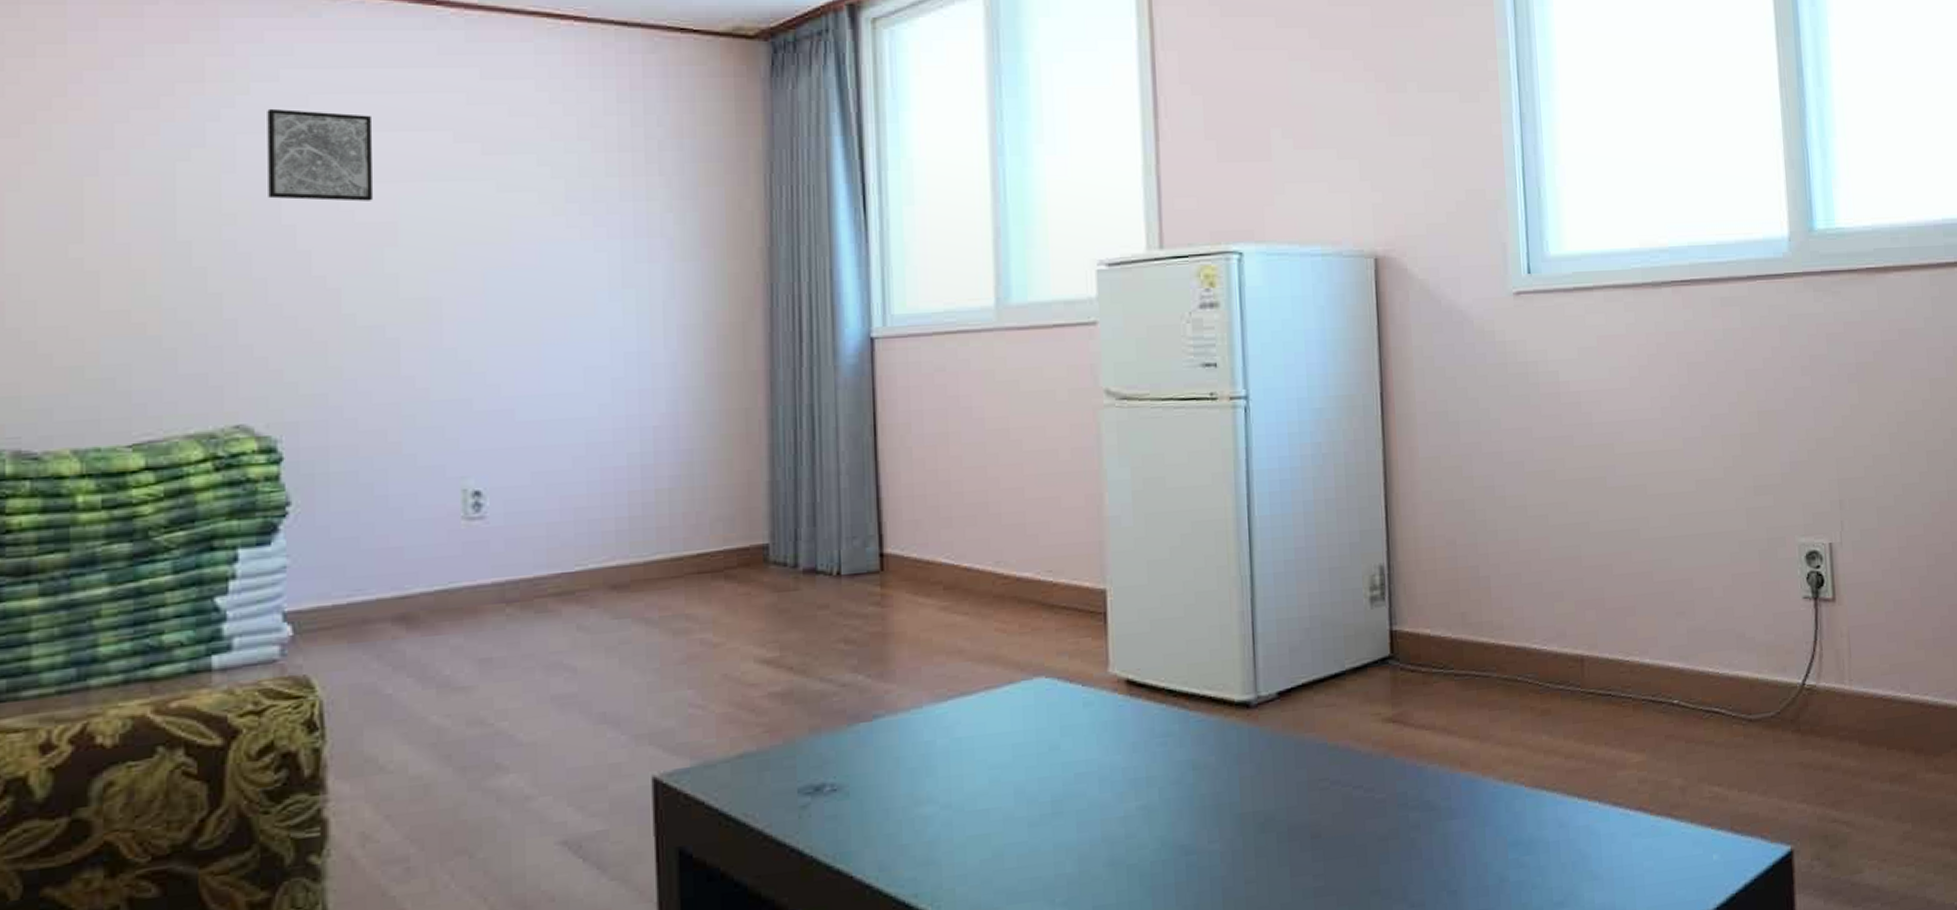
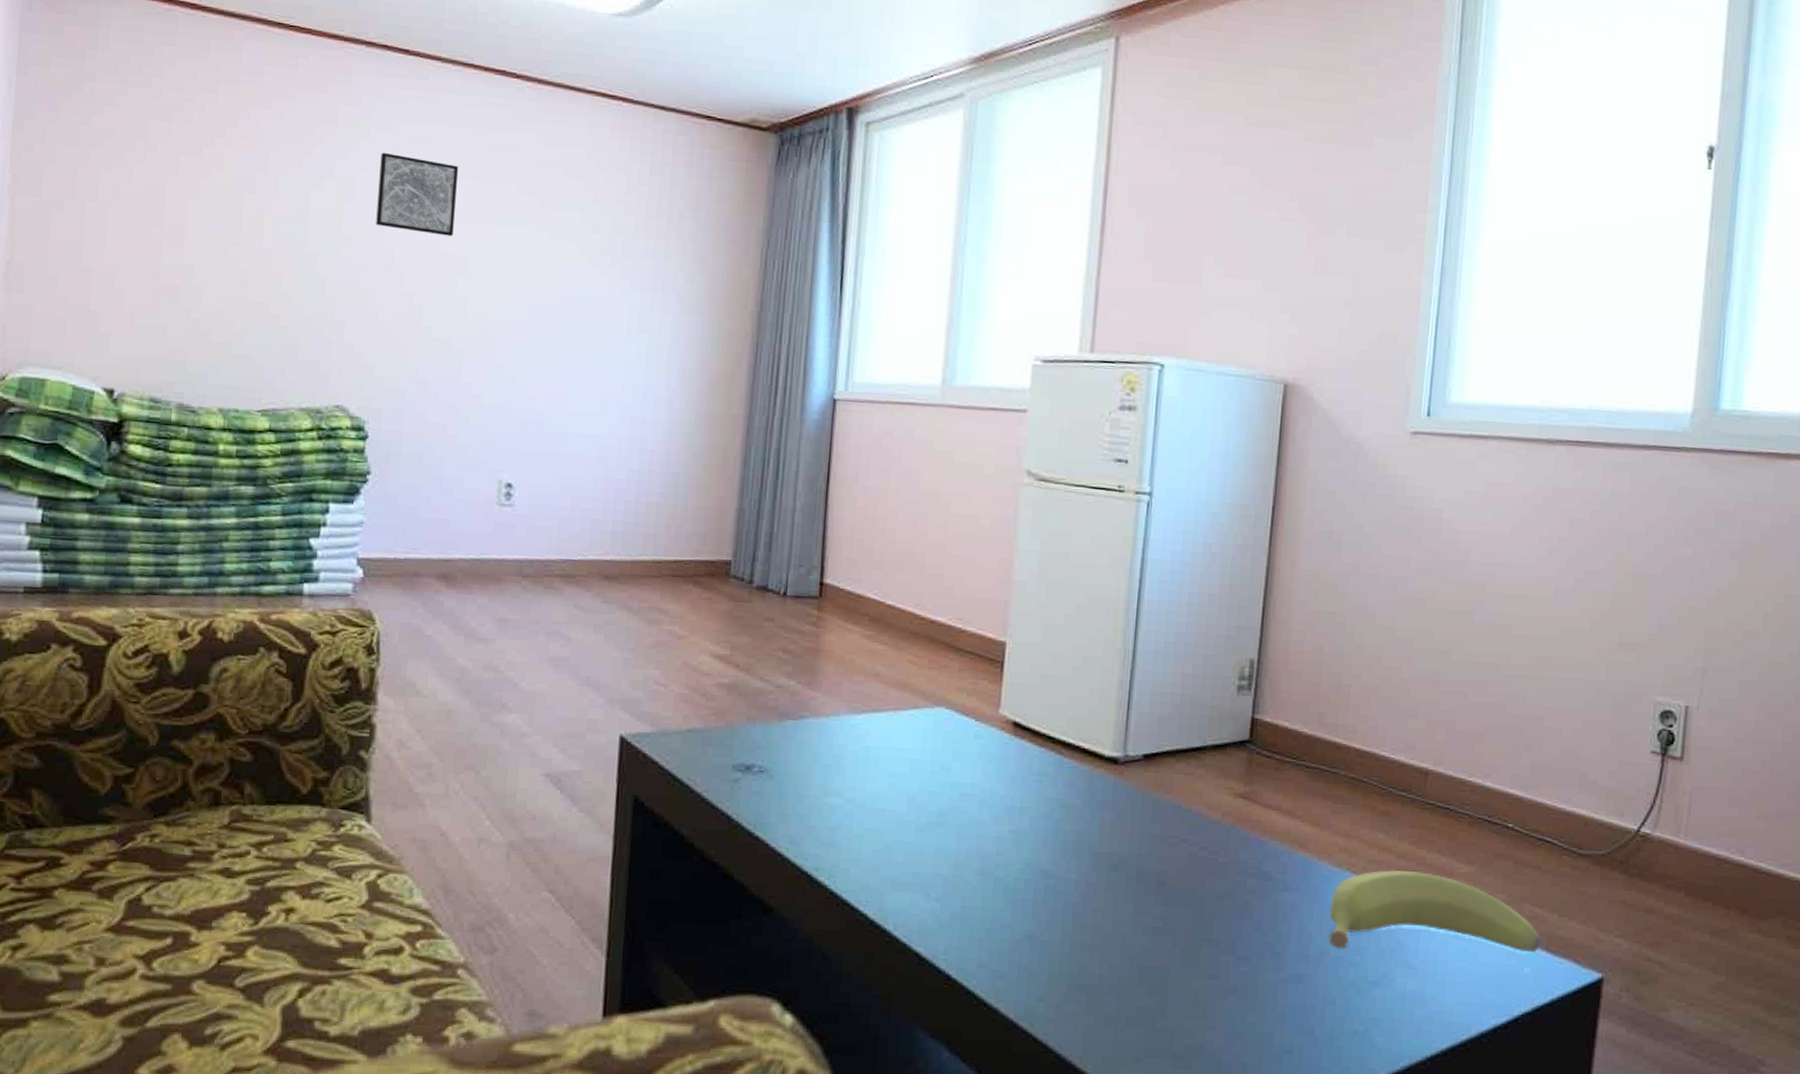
banana: none [1502,770,1725,874] -> present [1329,869,1542,953]

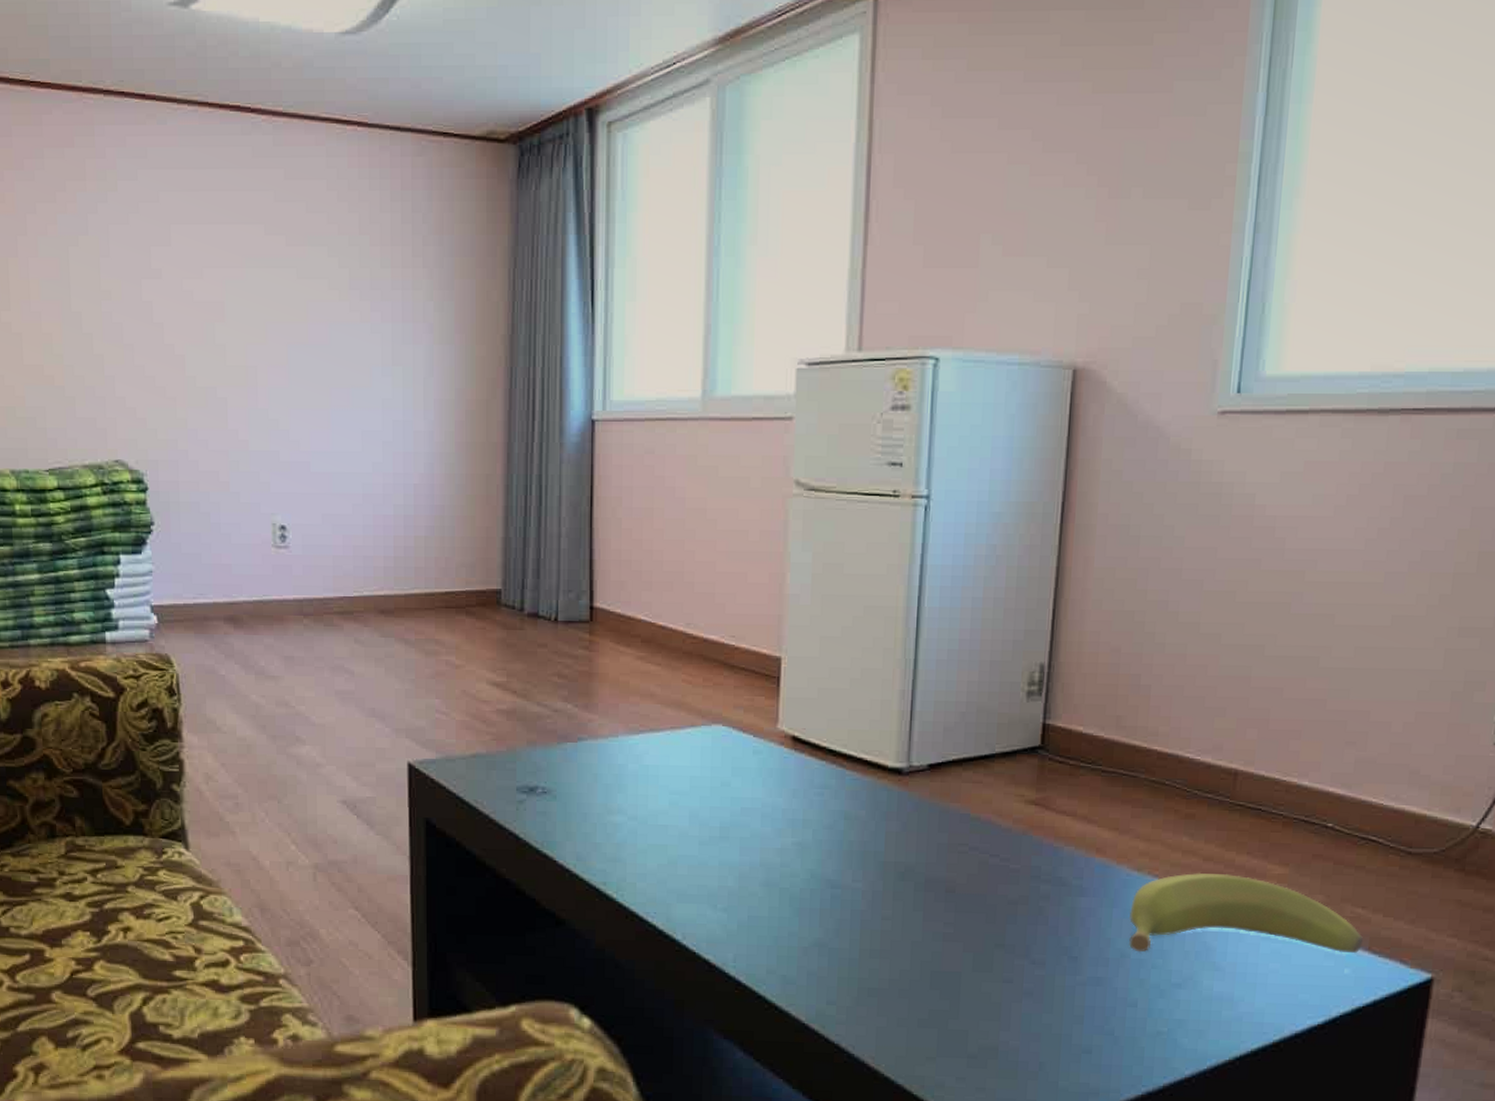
wall art: present [376,152,458,237] -> none [130,203,206,283]

